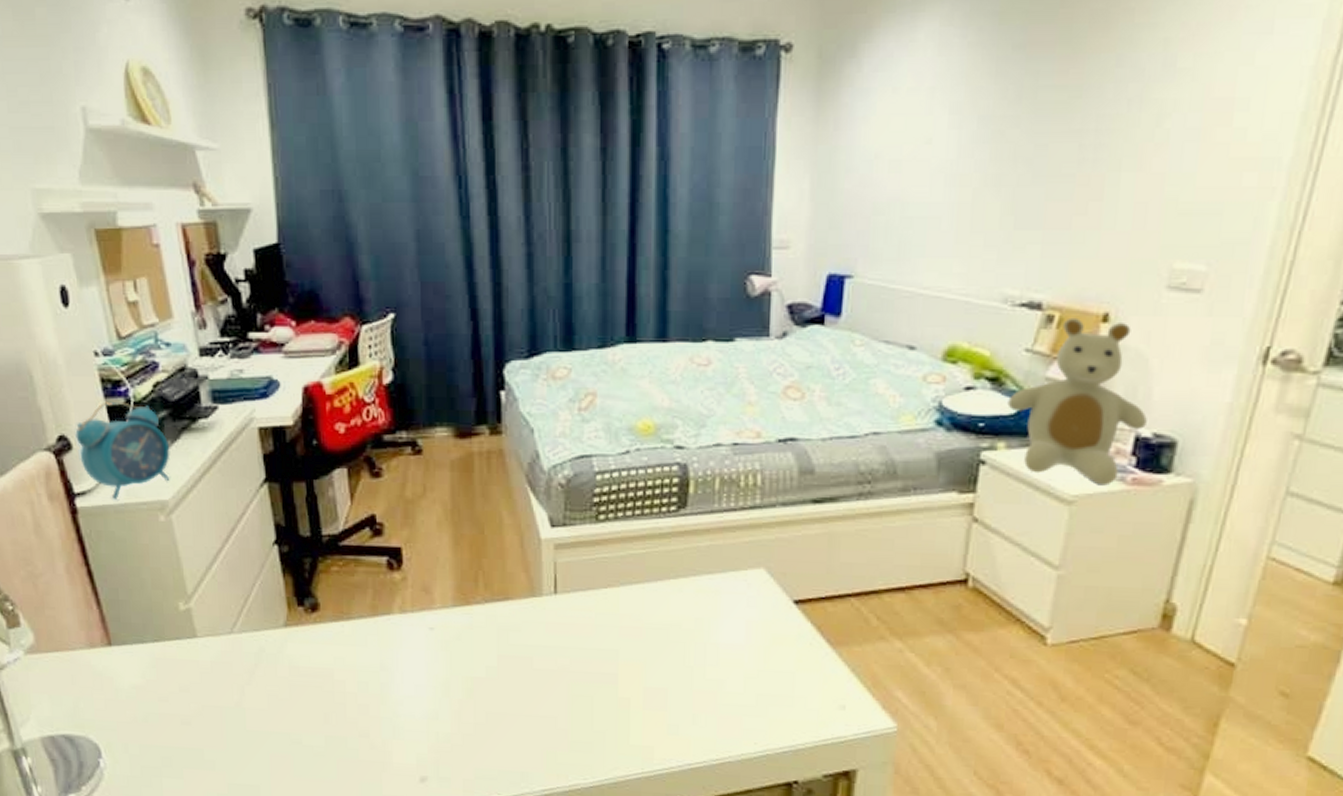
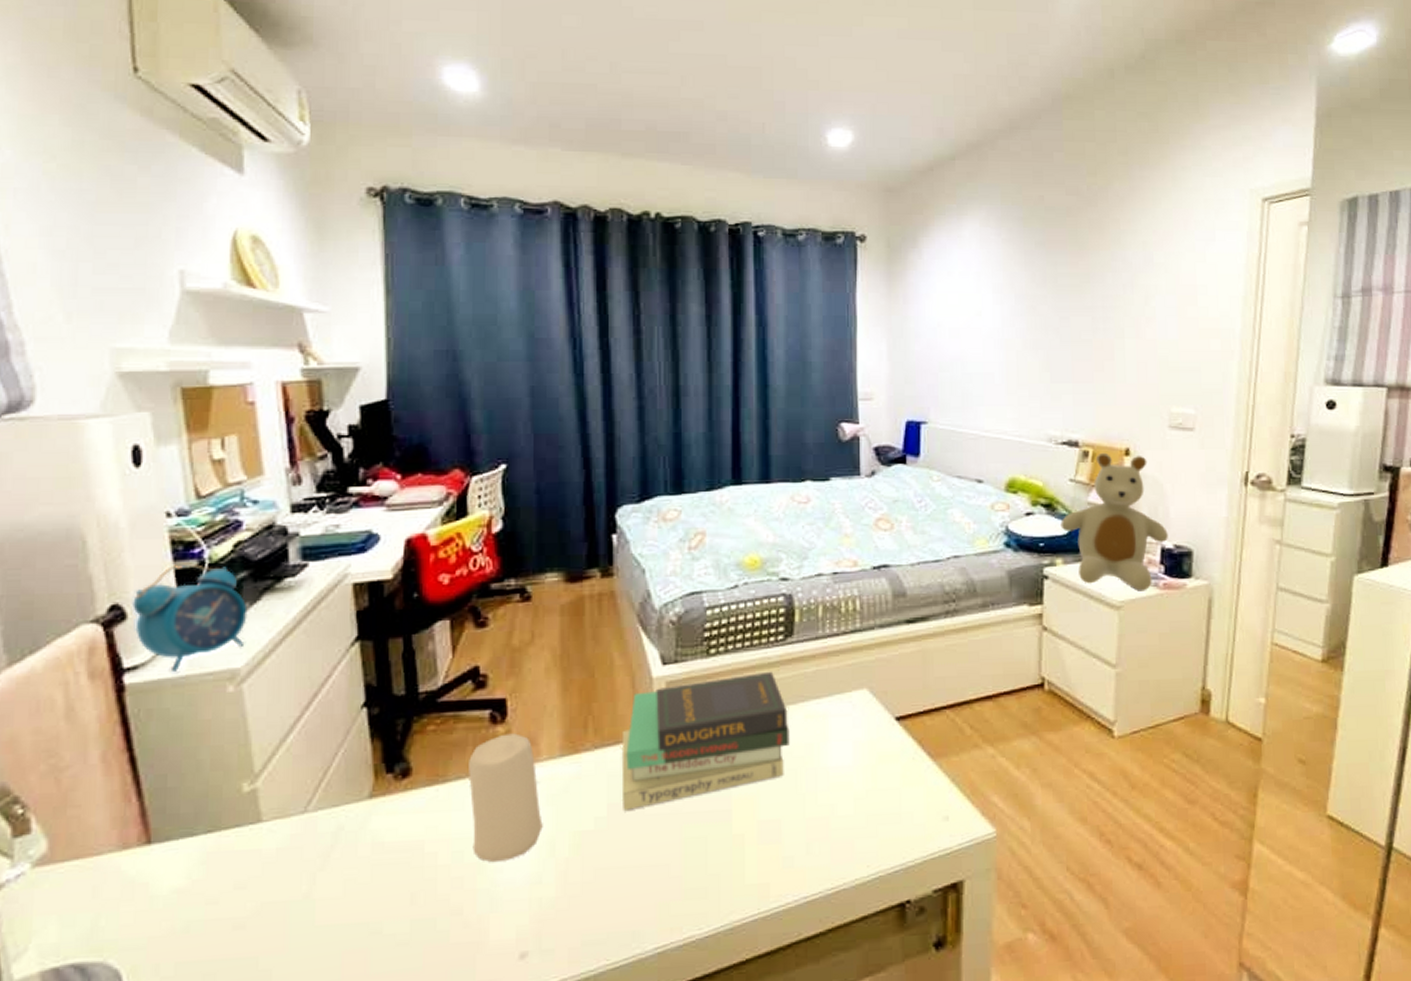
candle: none [369,580,438,696] -> present [469,733,543,863]
books: none [511,542,679,663] -> present [621,671,790,810]

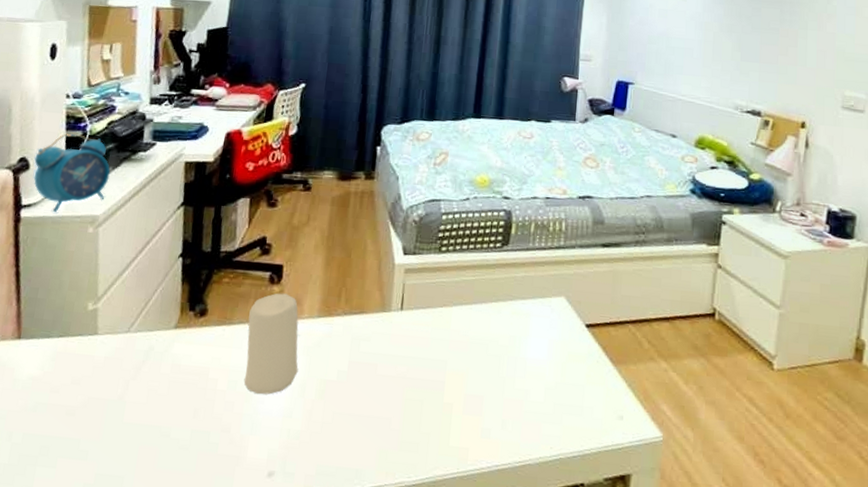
books: present [621,671,790,810] -> none [360,271,498,369]
stuffed bear: present [1060,452,1168,591] -> none [740,123,835,246]

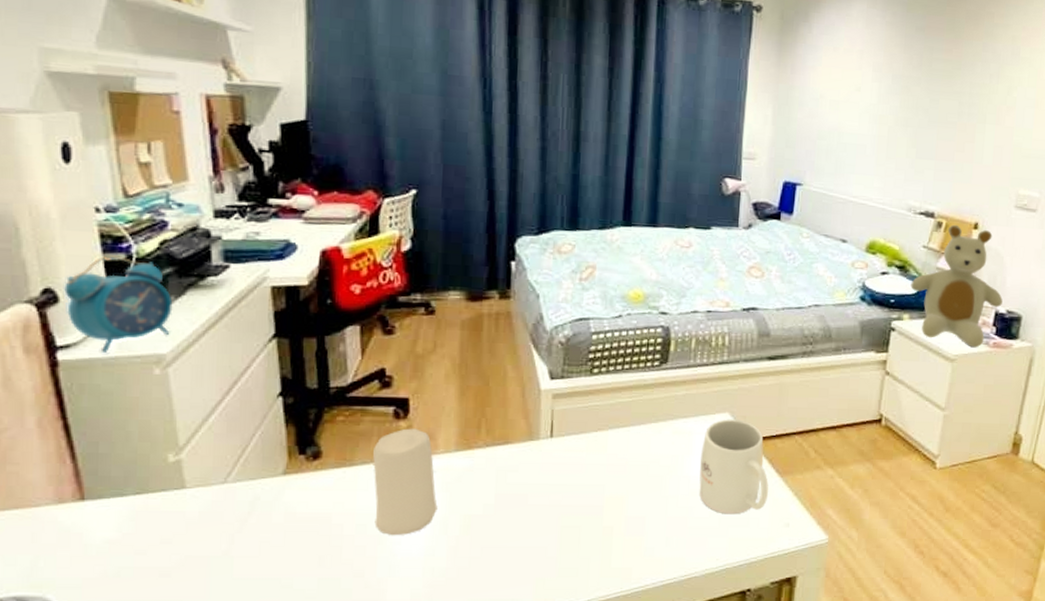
mug: none [535,303,602,402] -> present [699,419,769,515]
stuffed bear: none [740,123,835,246] -> present [910,224,1003,348]

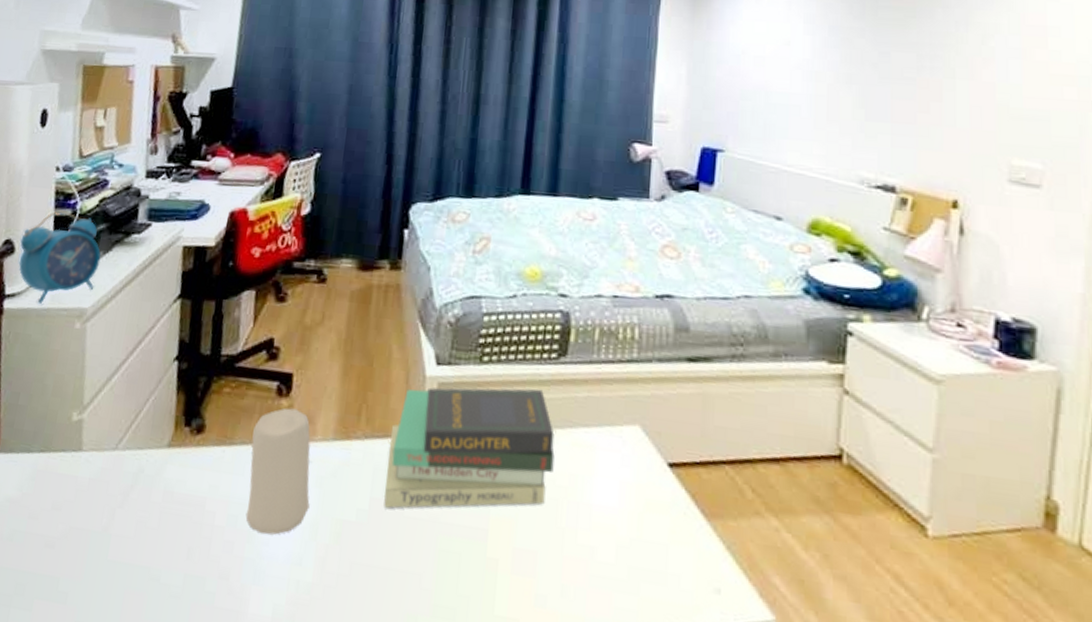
books: none [508,391,659,500] -> present [384,387,555,508]
mug: present [699,419,769,515] -> none [602,433,691,566]
stuffed bear: present [910,224,1003,348] -> none [870,201,1004,367]

